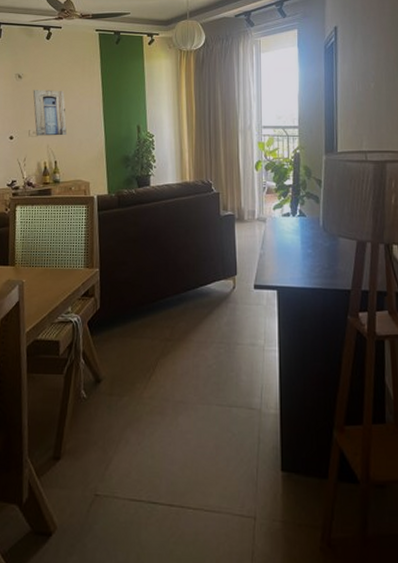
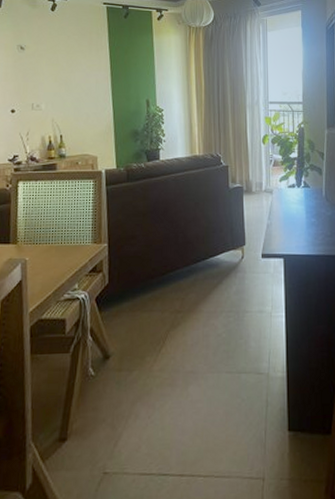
wall art: present [33,90,68,136] -> none [36,62,74,110]

